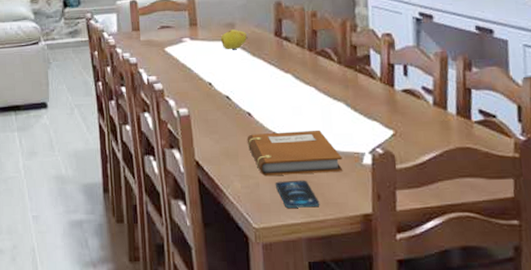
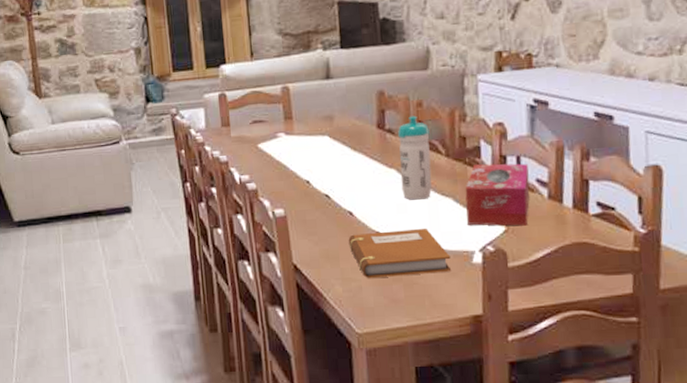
fruit: present [220,29,248,49] -> none [318,122,348,144]
smartphone: present [275,180,320,208] -> none [379,281,427,311]
water bottle: none [293,25,325,103] -> present [397,115,432,200]
tissue box: none [355,71,416,130] -> present [465,163,530,226]

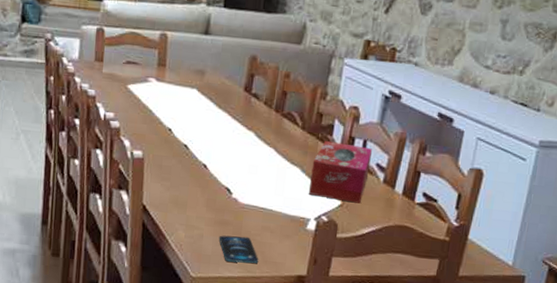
notebook: present [348,228,452,278] -> none [198,186,288,233]
smartphone: none [379,281,427,311] -> present [218,235,259,264]
water bottle: present [397,115,432,200] -> none [256,85,292,165]

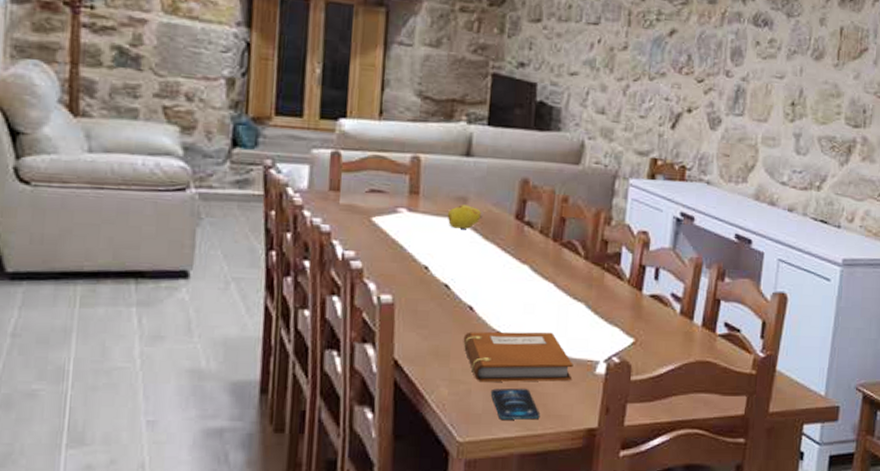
fruit: none [188,77,217,98] -> present [447,205,482,229]
notebook: none [198,186,288,233] -> present [463,331,573,382]
tissue box: present [308,141,373,204] -> none [595,271,667,340]

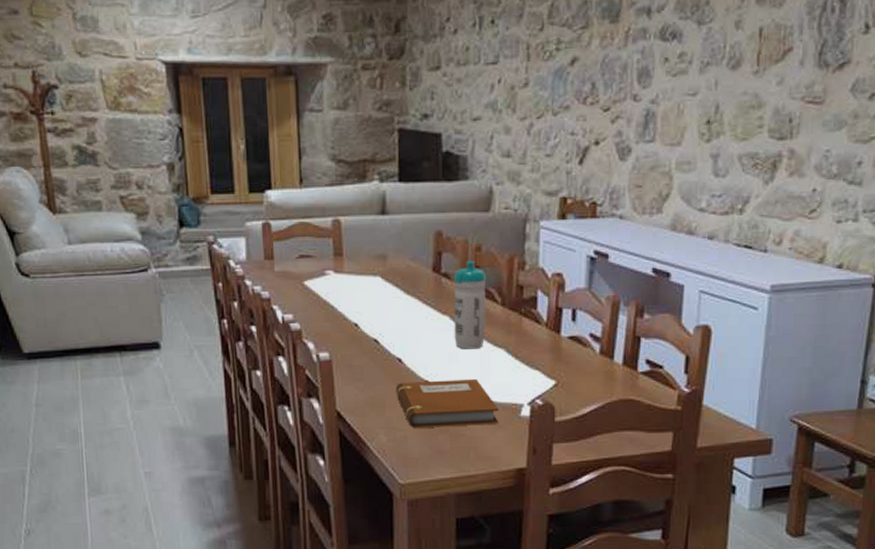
fruit: present [447,205,482,229] -> none [369,262,402,285]
smartphone: present [490,388,541,420] -> none [424,432,472,462]
water bottle: none [532,211,572,302] -> present [453,260,487,349]

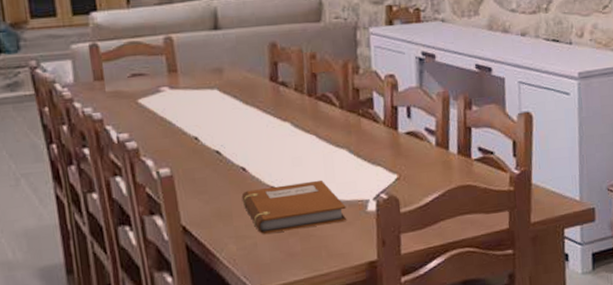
water bottle: present [453,260,487,349] -> none [291,68,327,153]

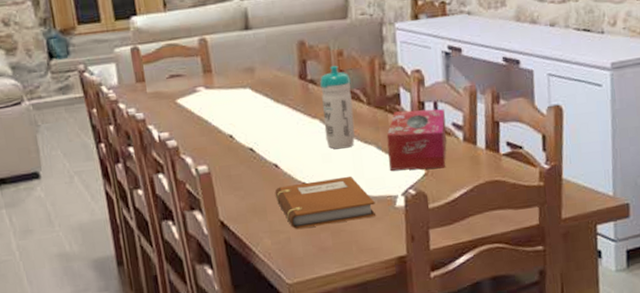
water bottle: none [291,68,327,153] -> present [319,65,355,149]
tissue box: none [359,113,420,175] -> present [386,109,447,171]

